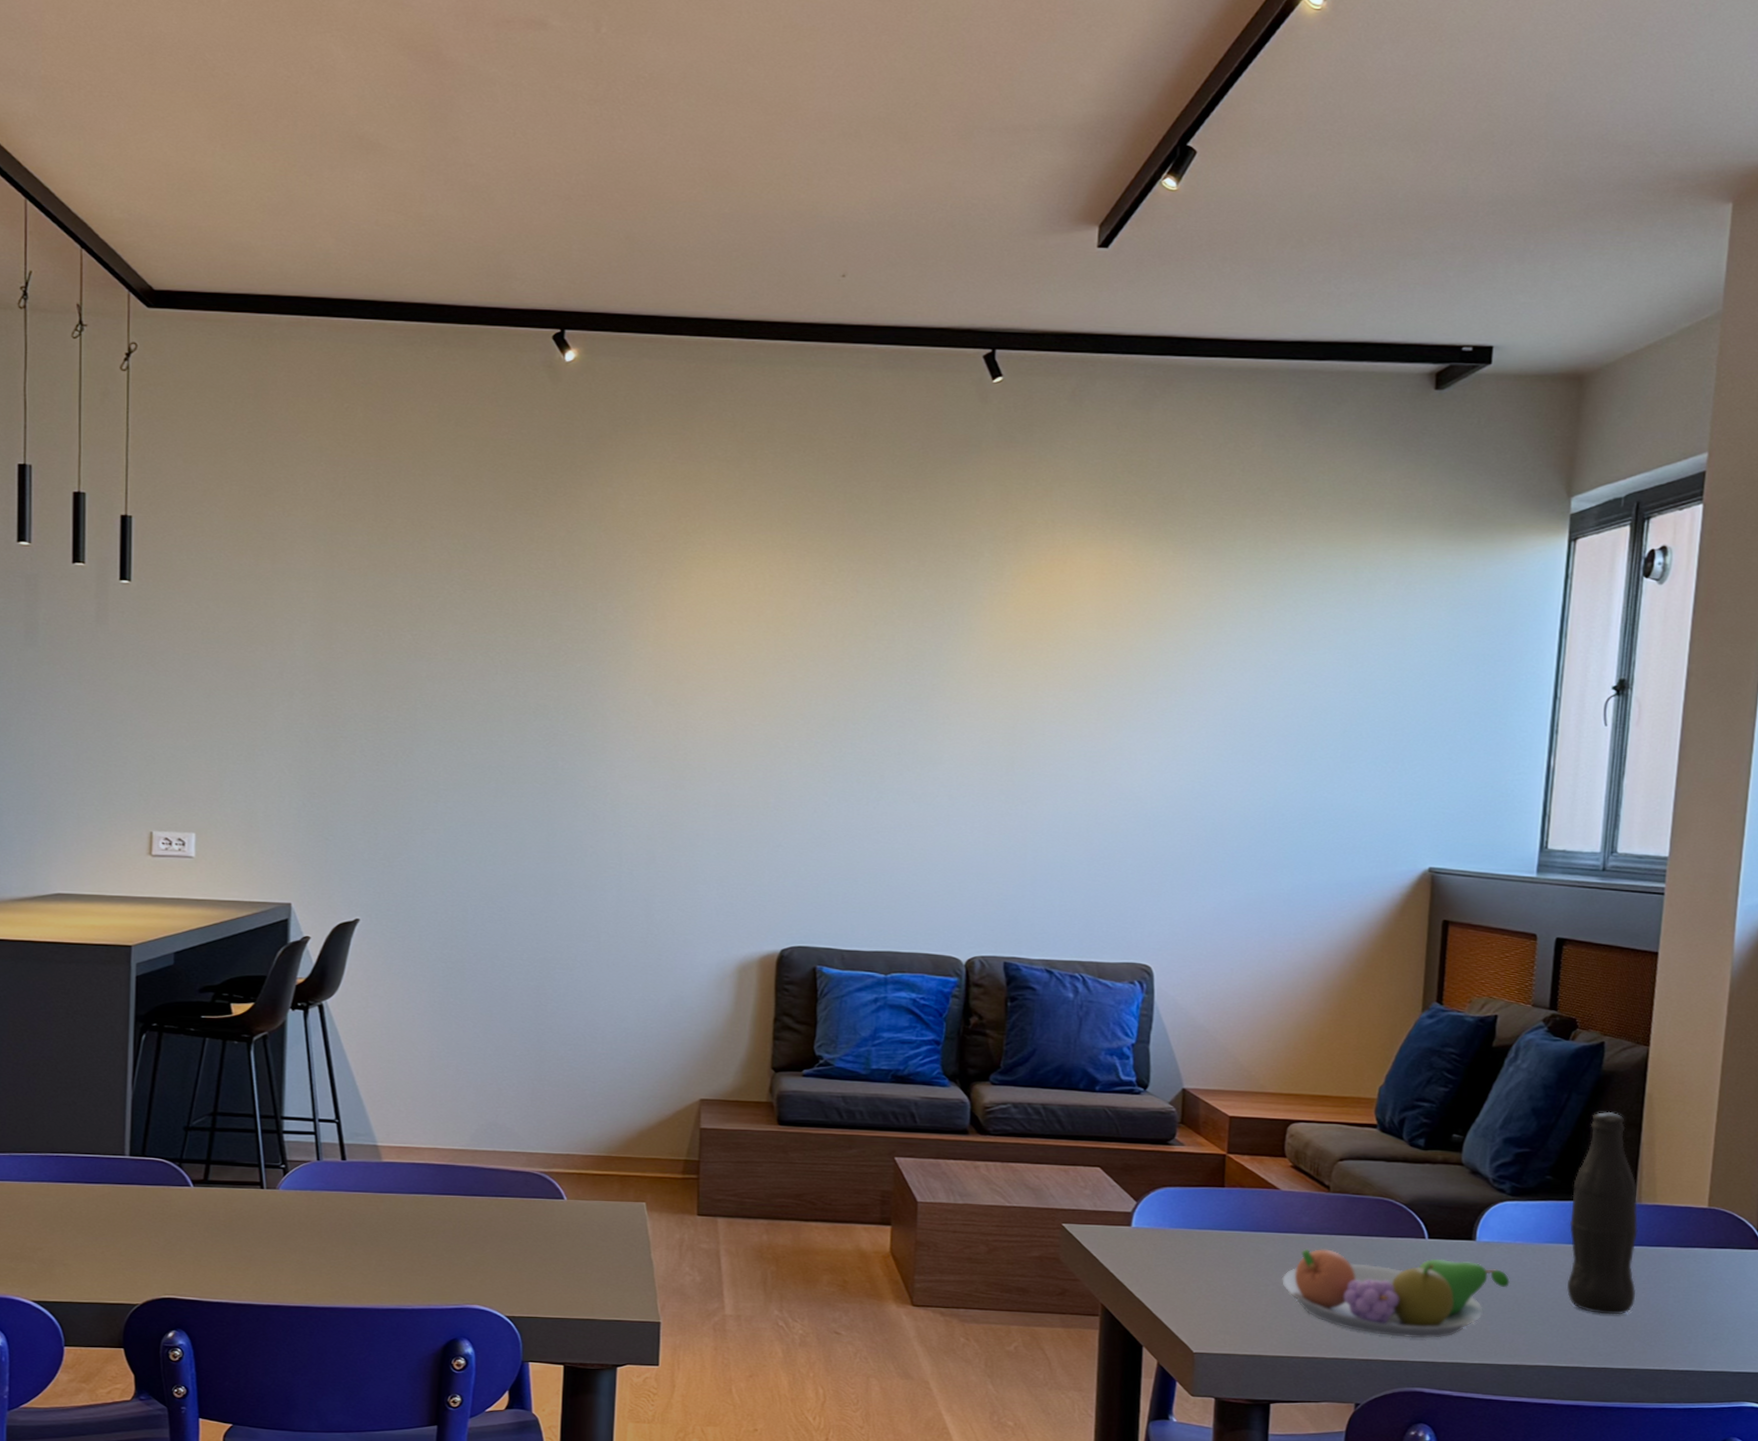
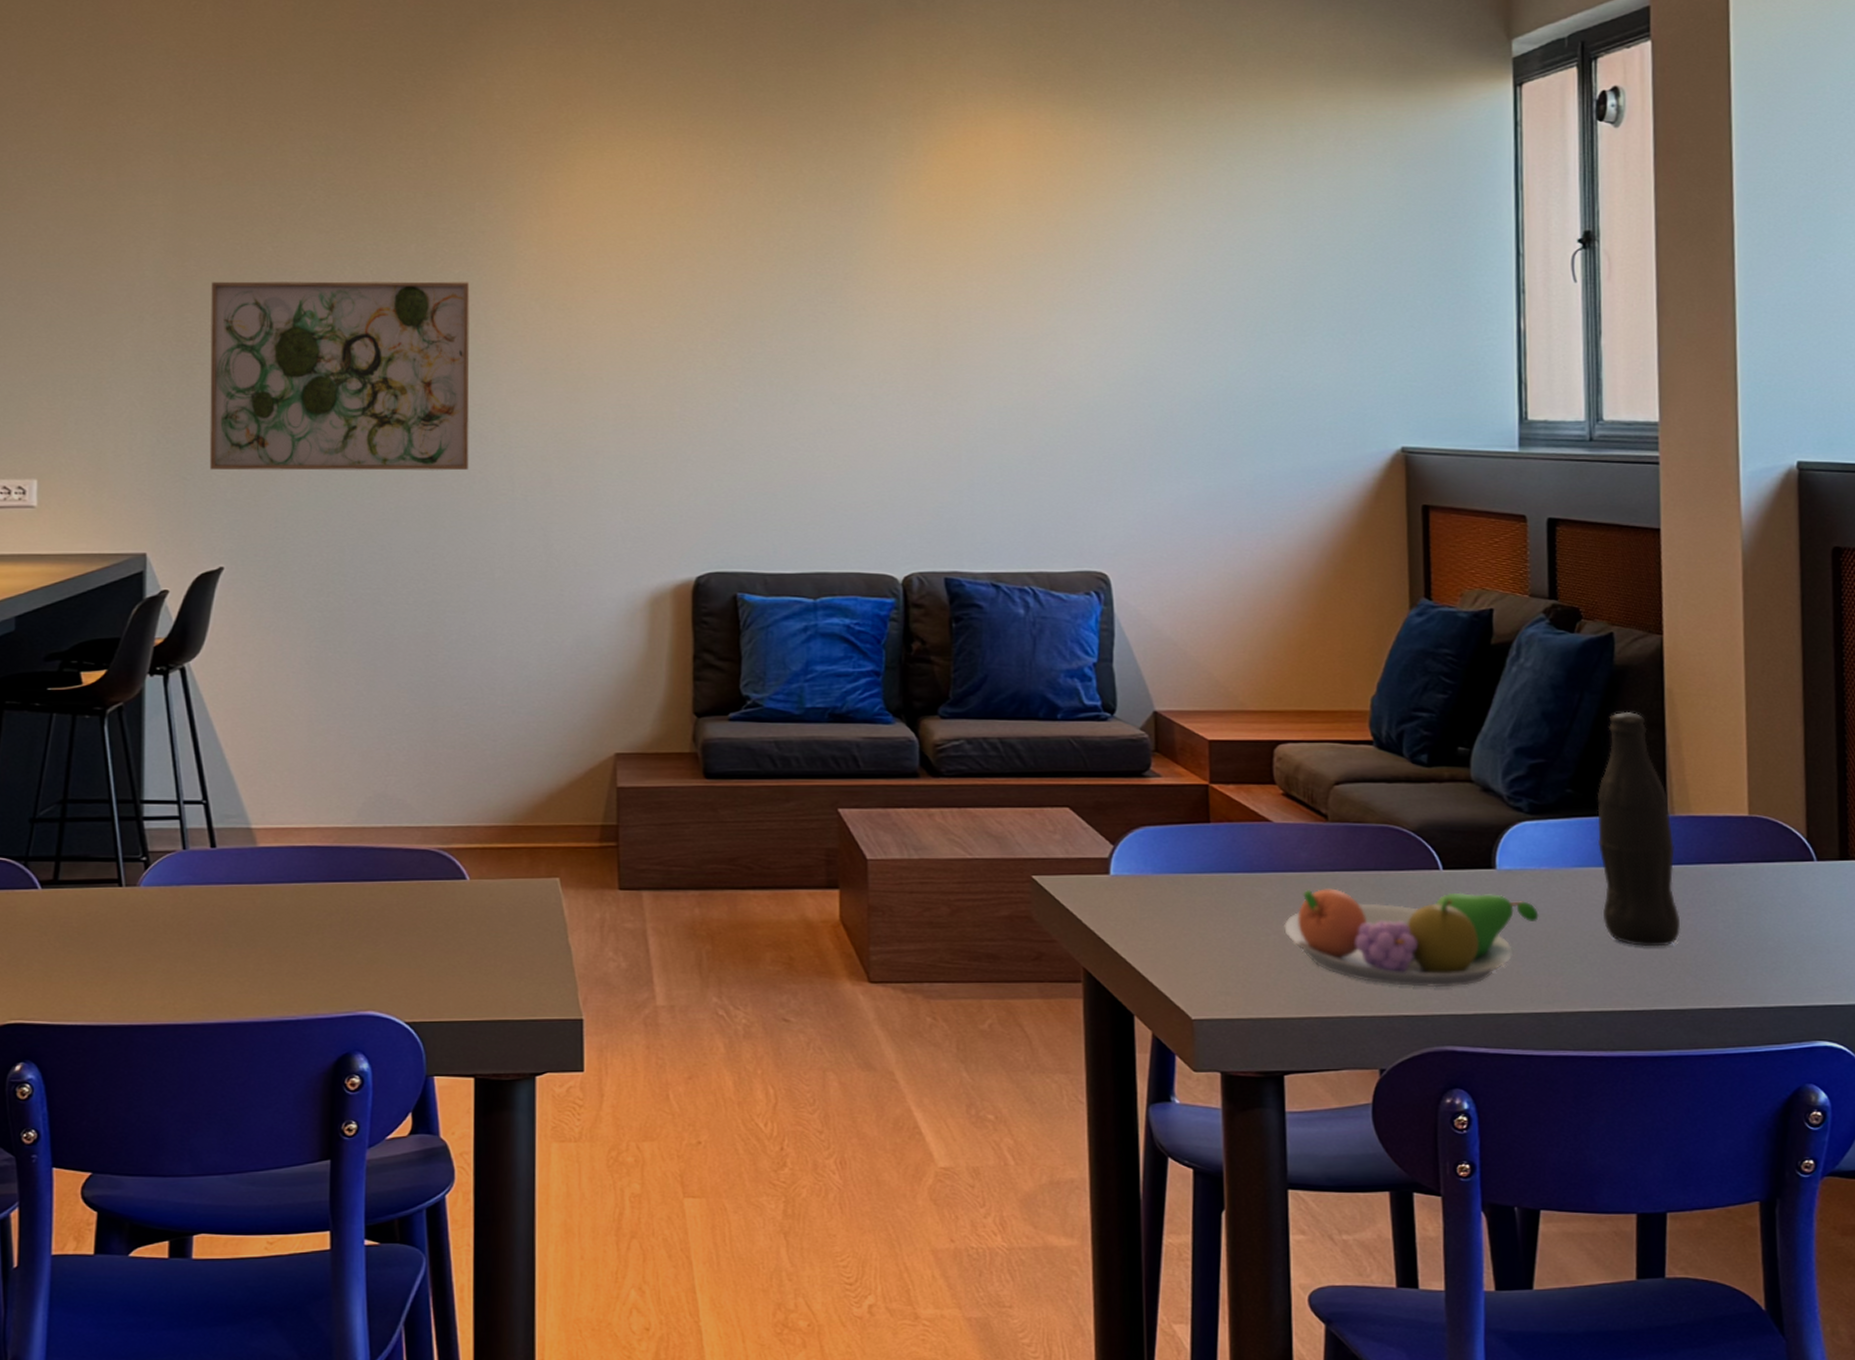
wall art: none [350,664,589,845] -> present [210,281,470,471]

